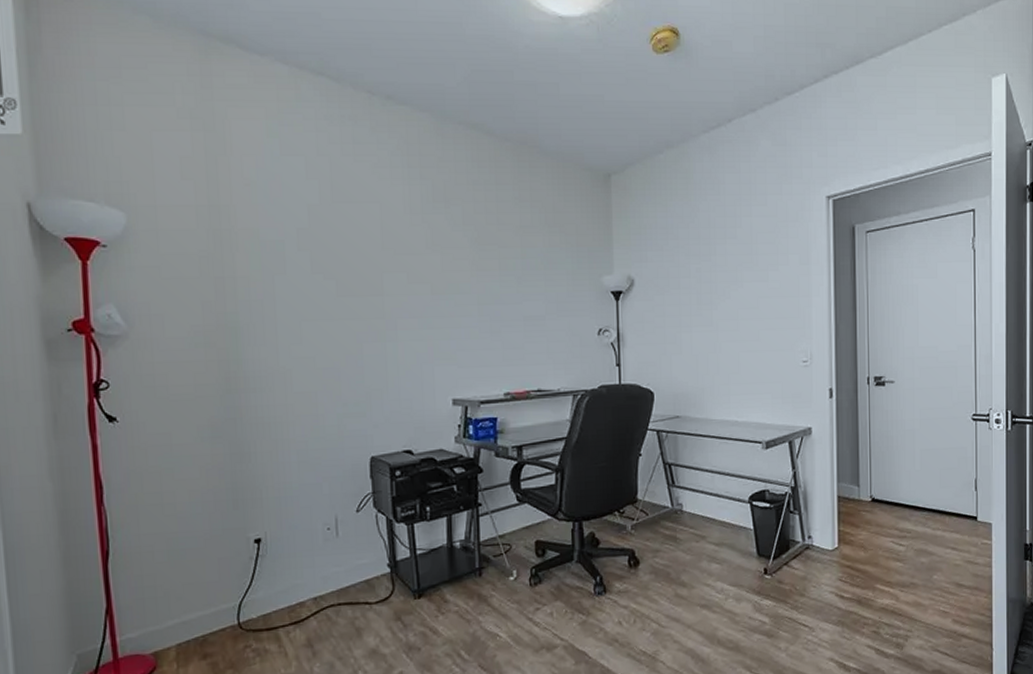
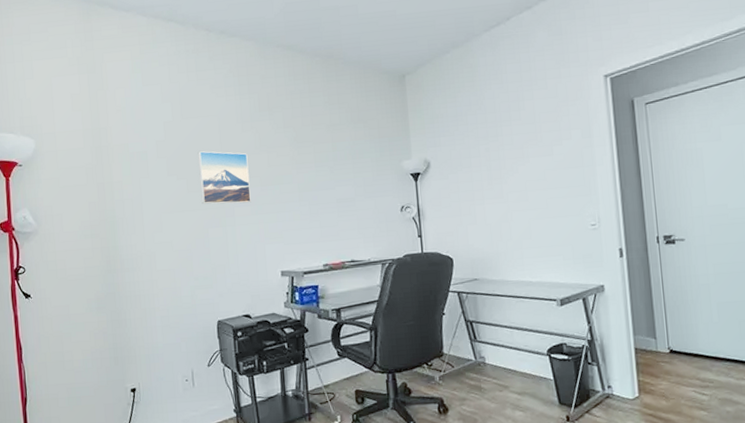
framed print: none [352,246,419,315] -> present [198,151,251,204]

